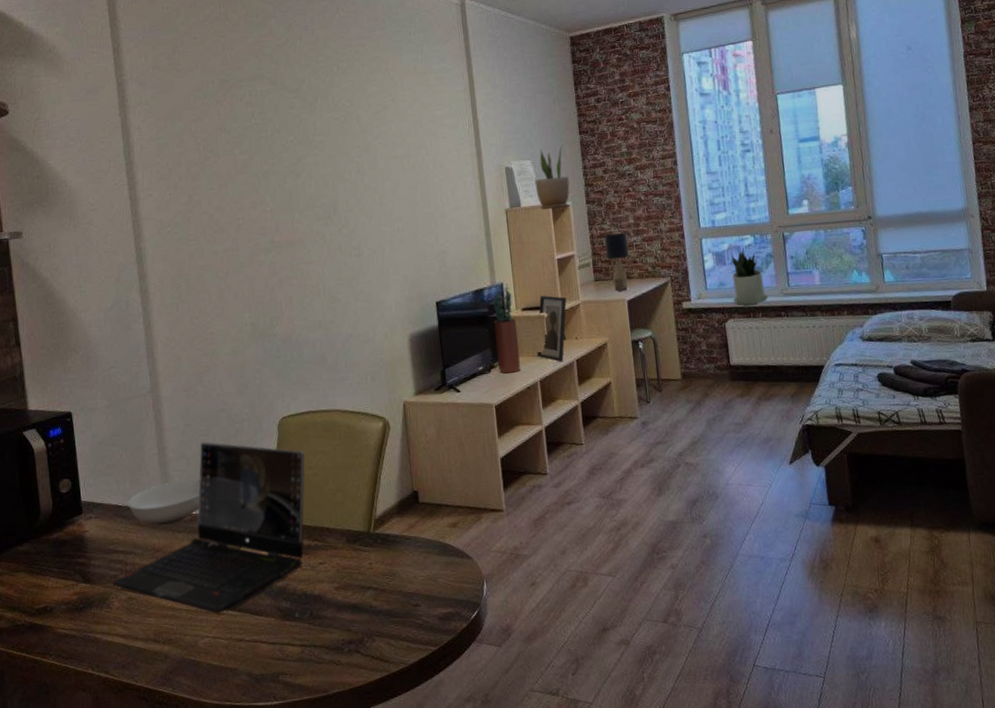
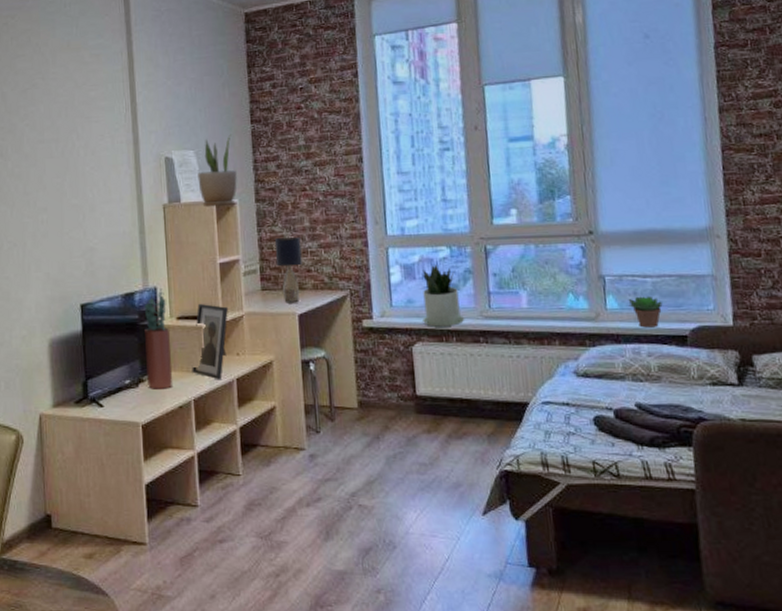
succulent plant: none [902,269,930,296] -> present [628,296,663,328]

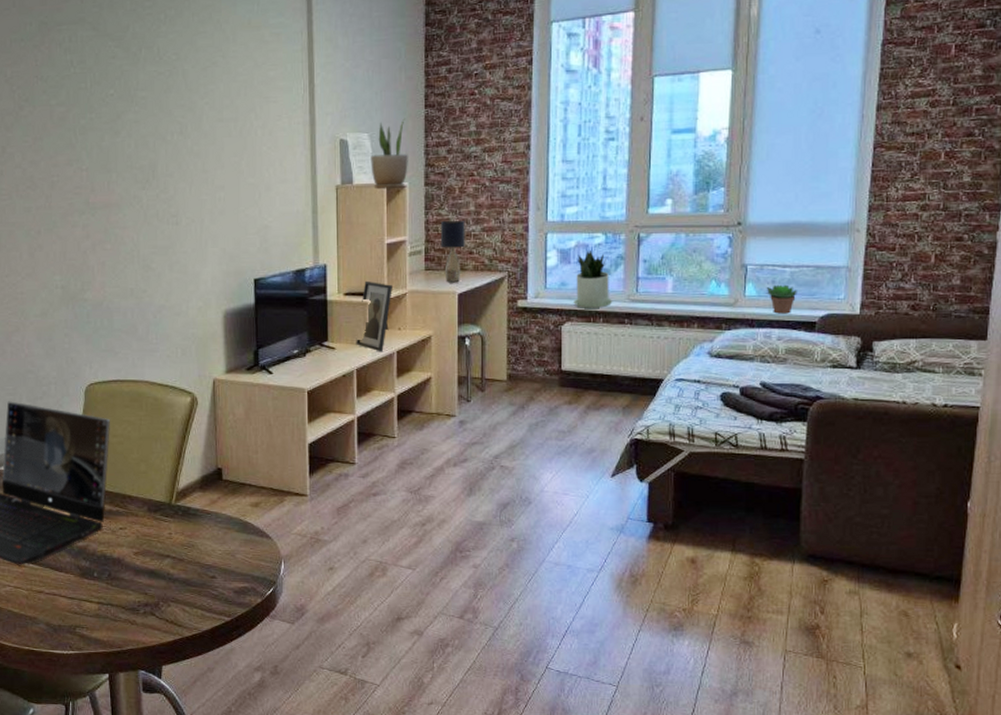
vase: present [143,288,173,389] -> none [312,266,338,359]

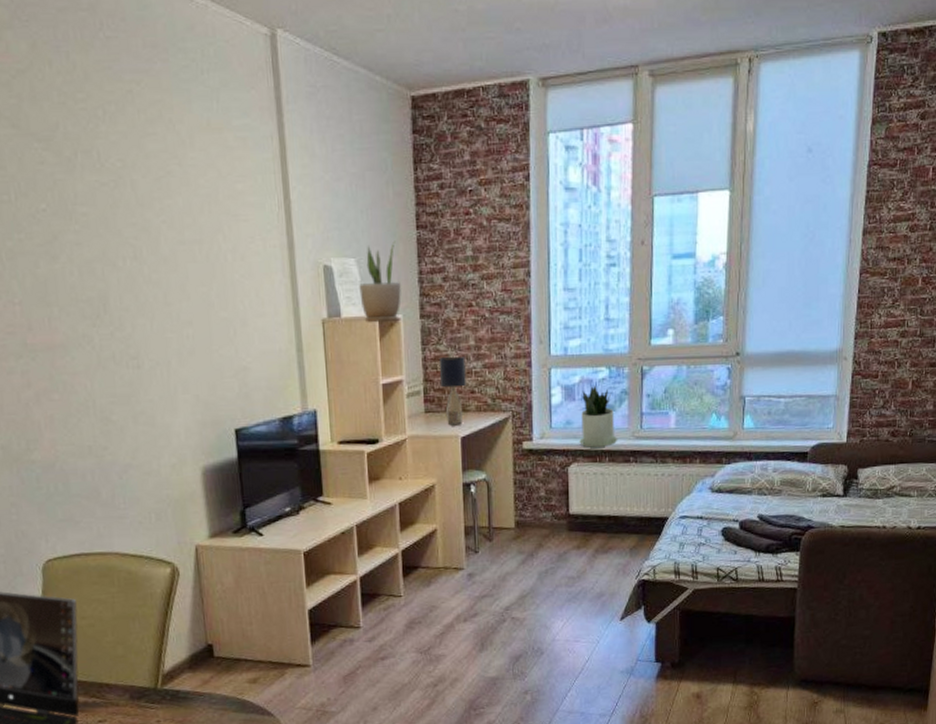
picture frame: present [356,280,392,352] -> none [354,426,391,505]
succulent plant: present [766,284,797,314] -> none [762,415,791,446]

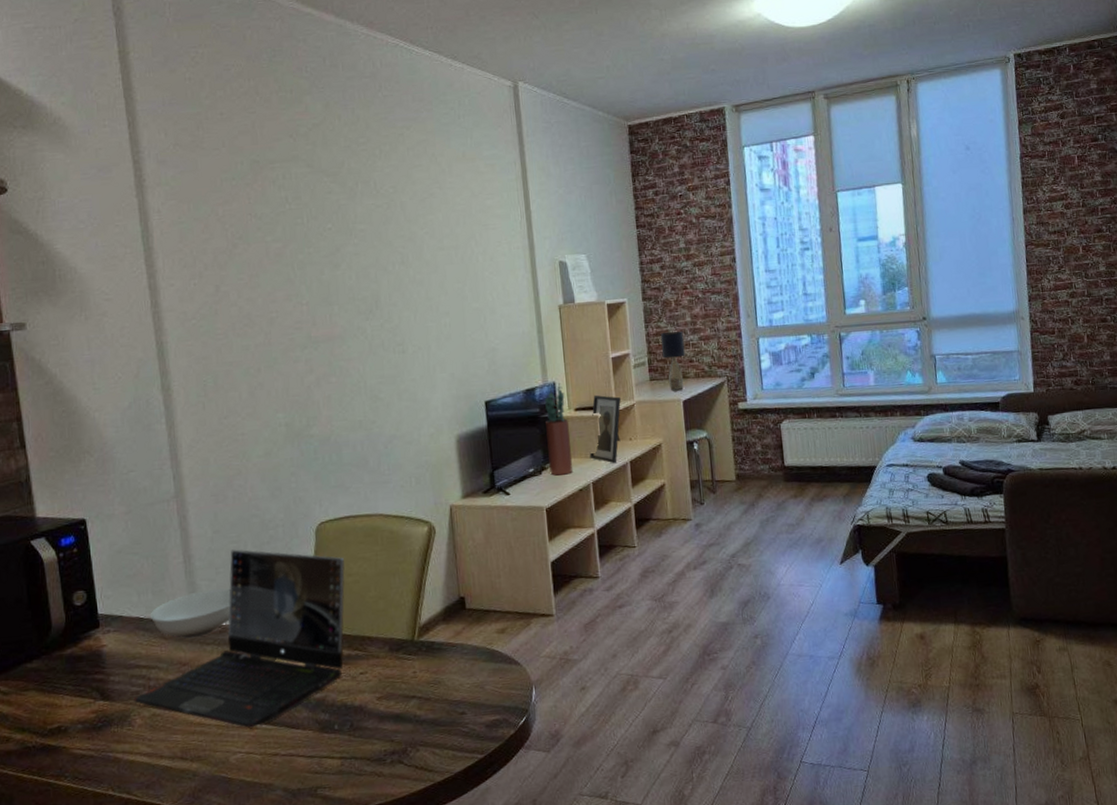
vase: none [303,411,335,516] -> present [544,383,573,476]
picture frame: none [354,426,391,505] -> present [589,395,621,464]
potted plant: present [359,240,401,323] -> none [589,238,626,307]
planter: present [579,386,618,448] -> none [787,351,824,406]

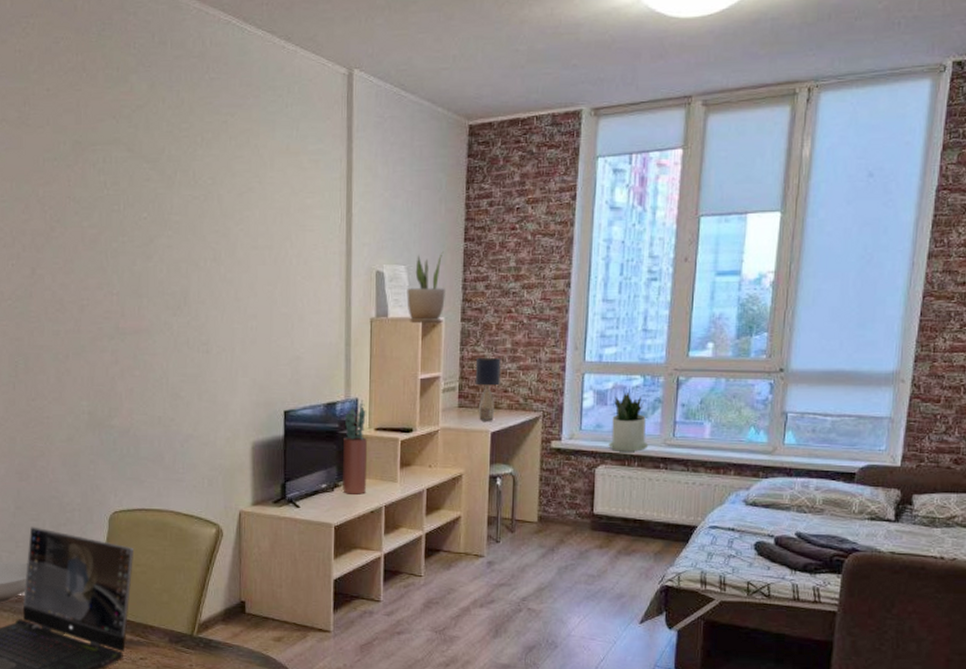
potted plant: none [589,238,626,307] -> present [407,251,445,324]
picture frame: present [589,395,621,464] -> none [385,416,424,490]
planter: none [787,351,824,406] -> present [608,393,649,452]

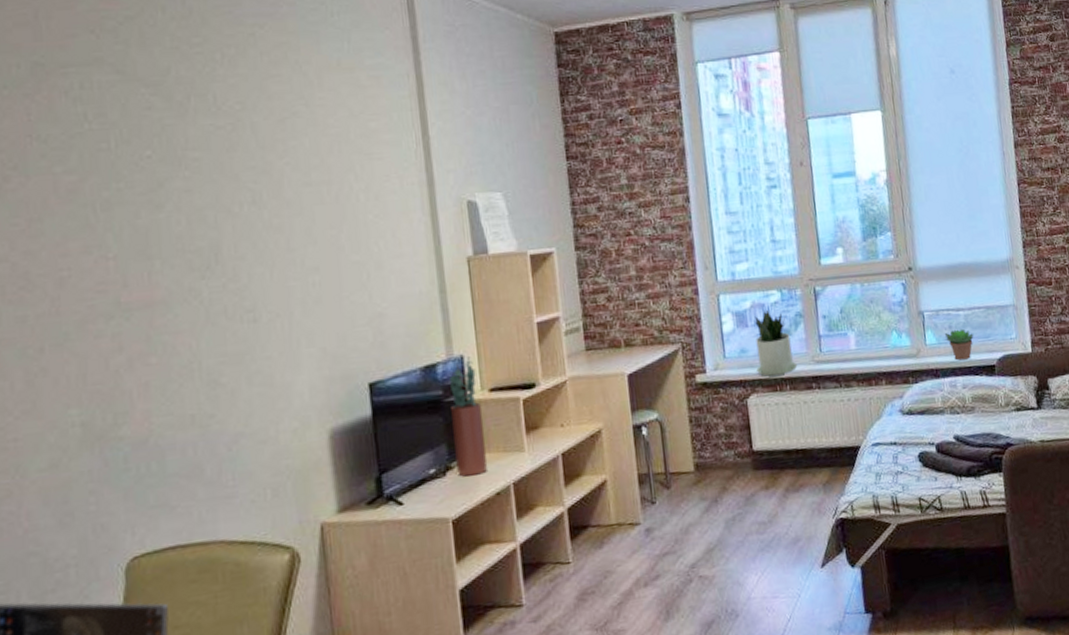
potted plant: present [407,251,445,324] -> none [507,172,554,259]
table lamp: present [475,358,501,421] -> none [598,288,630,363]
succulent plant: none [805,433,838,464] -> present [944,328,974,361]

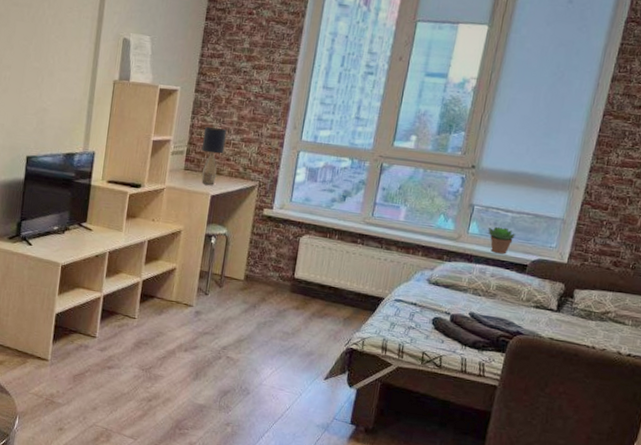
vase: present [449,356,488,477] -> none [72,154,101,239]
table lamp: none [598,288,630,363] -> present [201,127,227,186]
planter: present [753,310,798,377] -> none [314,172,351,227]

